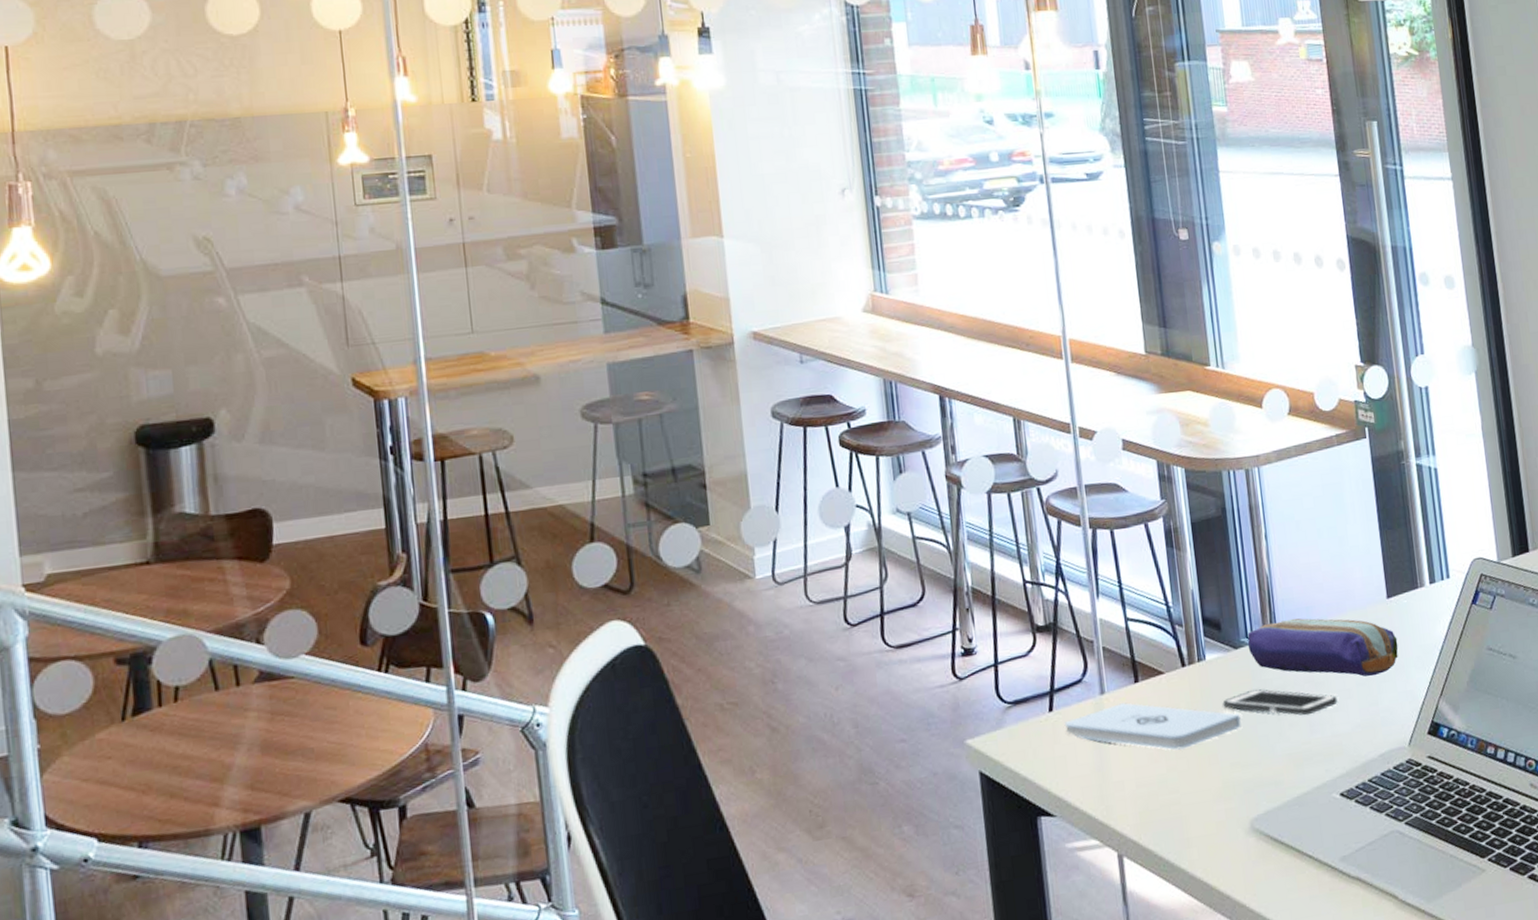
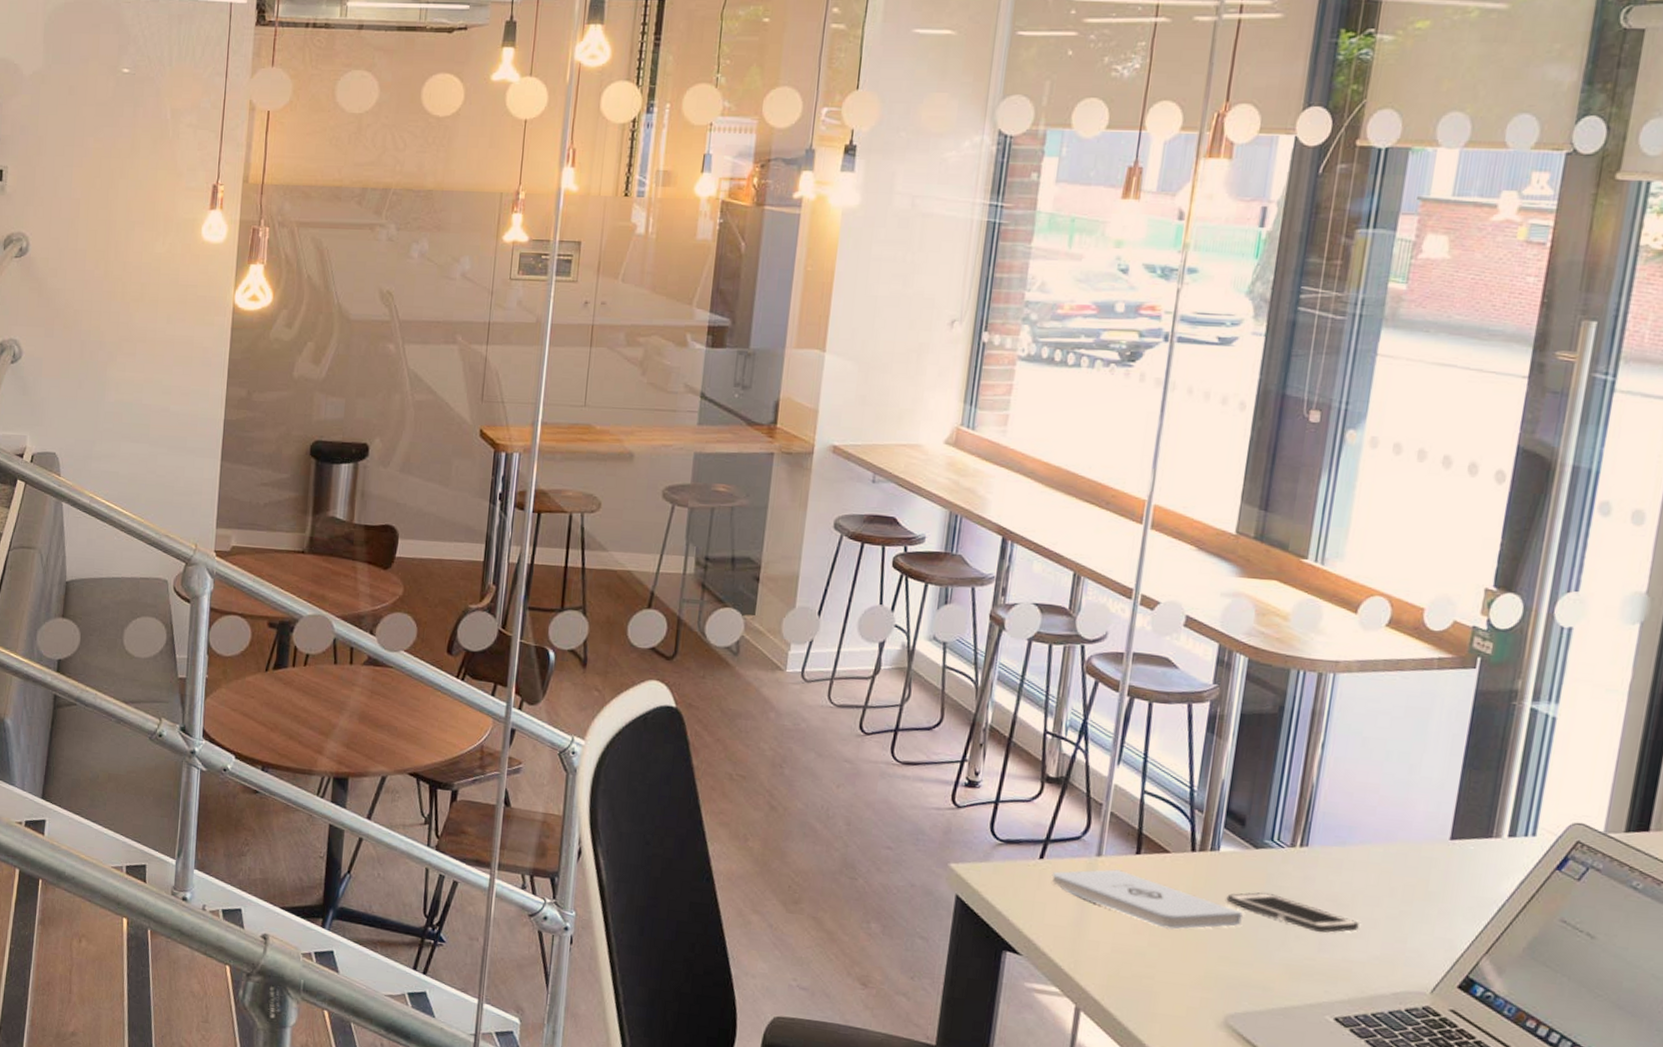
pencil case: present [1247,618,1398,677] -> none [1270,831,1450,914]

